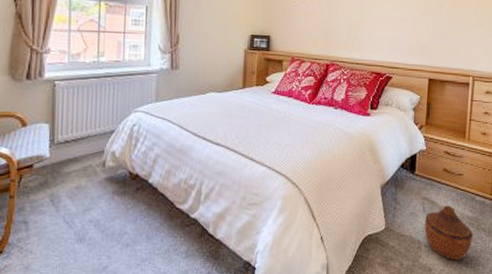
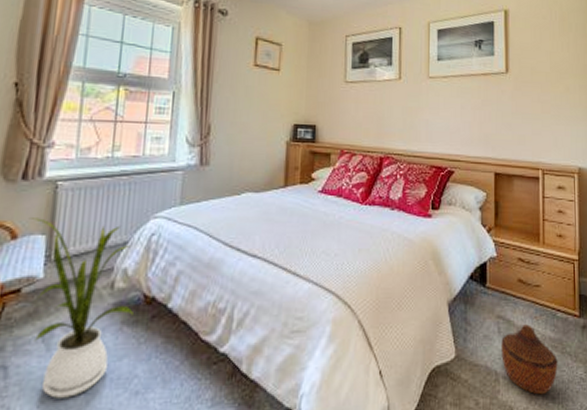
house plant: none [34,110,122,246] -> present [28,218,133,398]

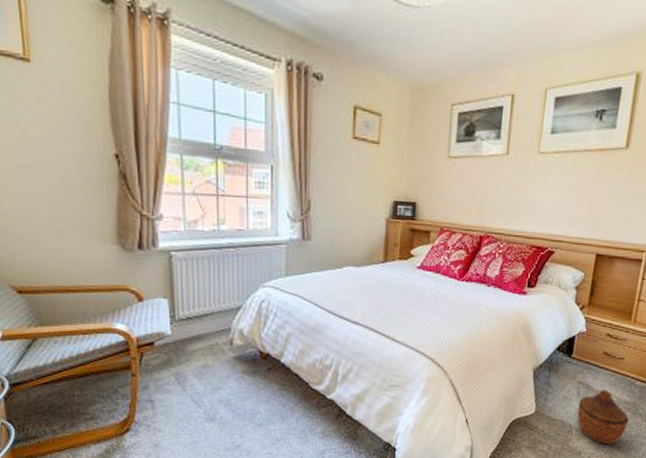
house plant: present [28,218,133,398] -> none [150,283,252,425]

